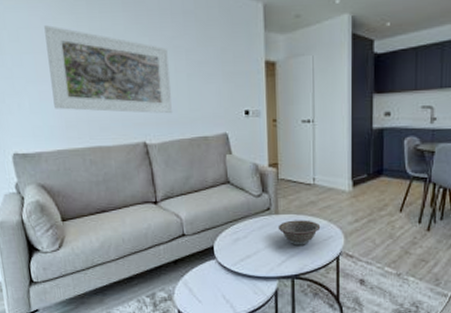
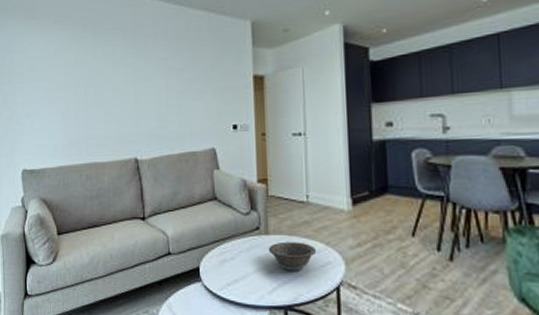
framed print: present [44,25,172,114] -> none [57,56,162,131]

